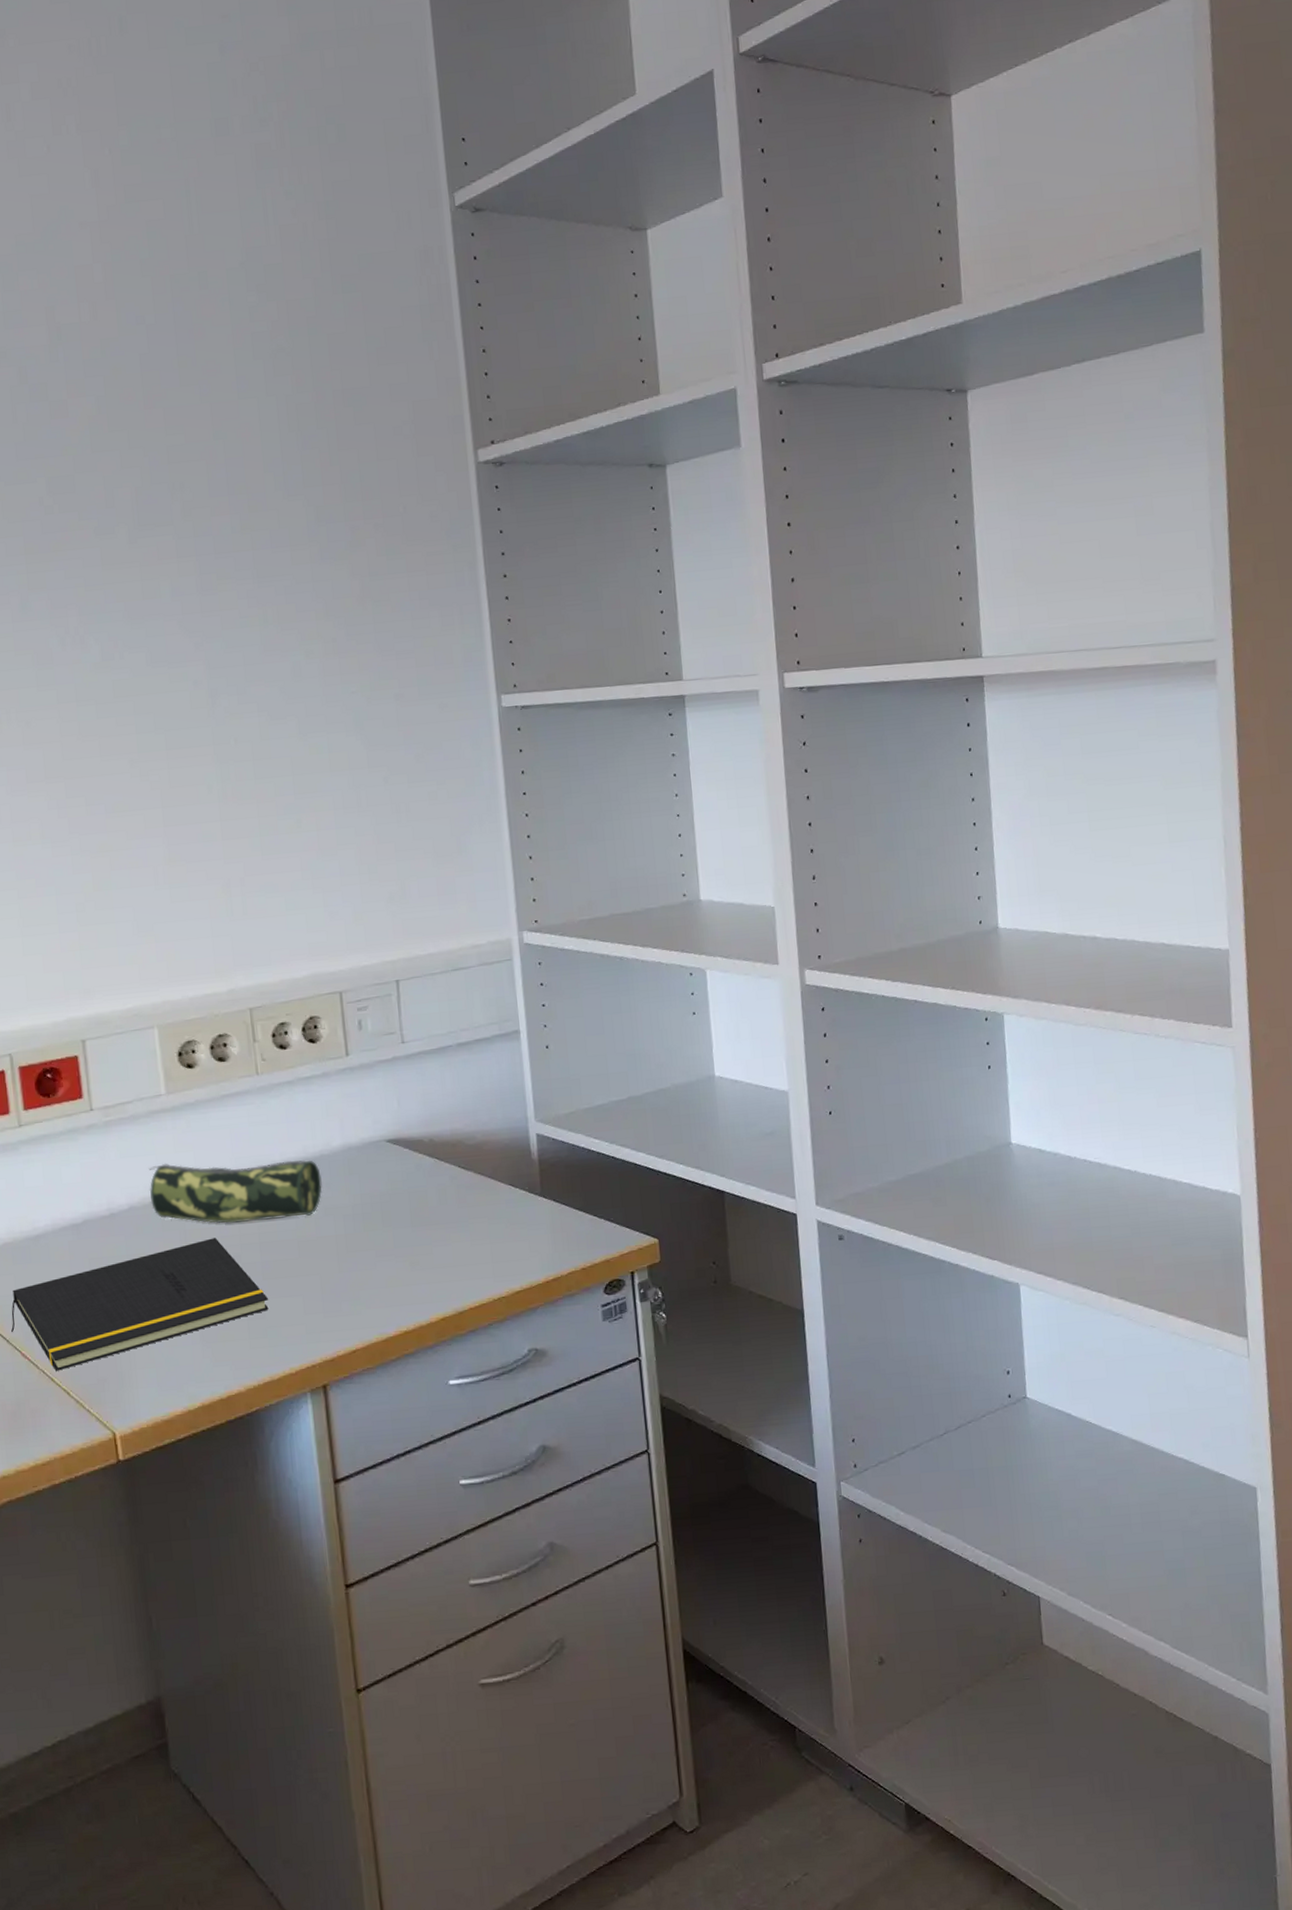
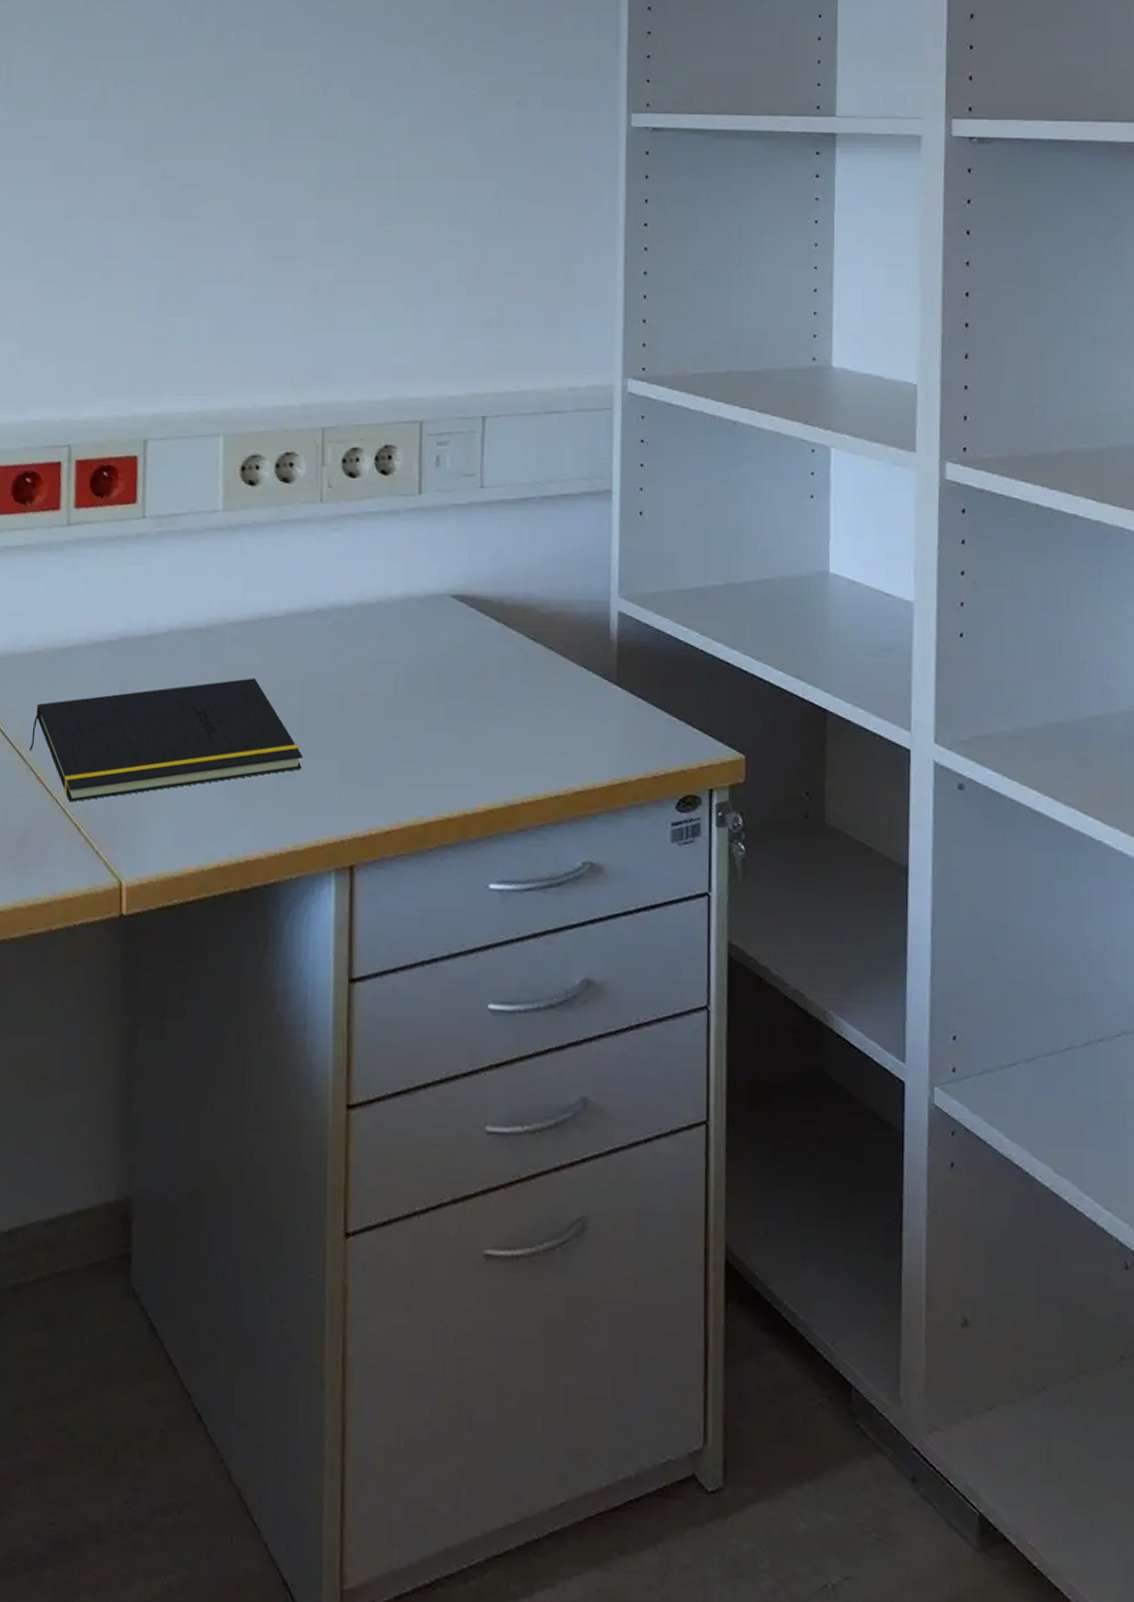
pencil case: present [148,1160,323,1223] -> none [191,586,376,669]

